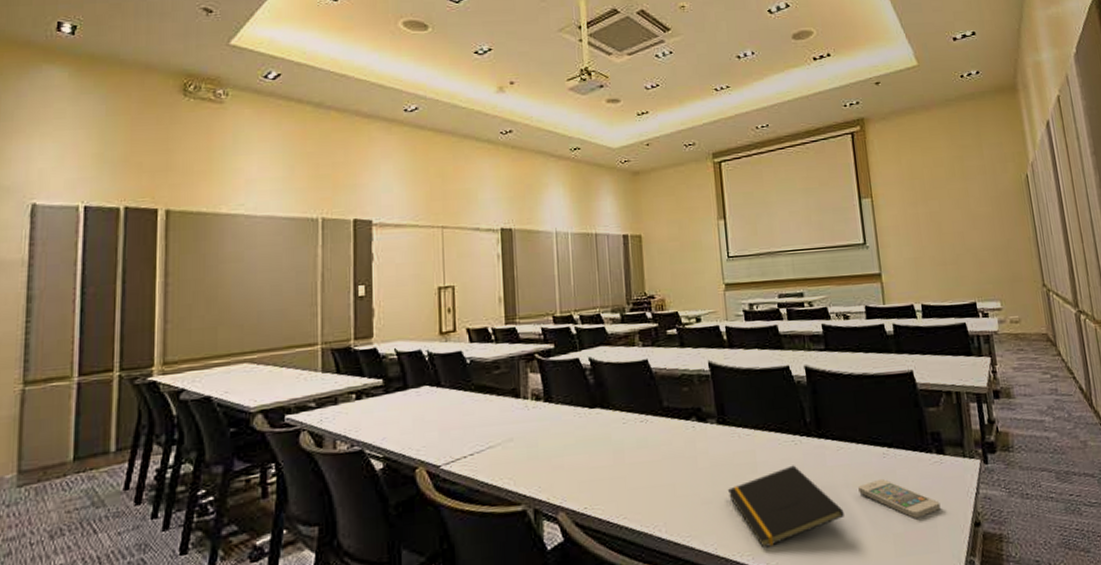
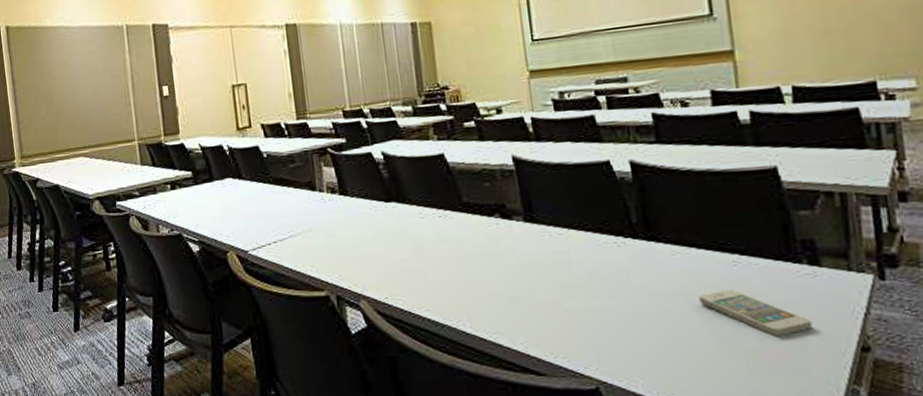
notepad: present [727,465,844,549] -> none [537,268,680,353]

